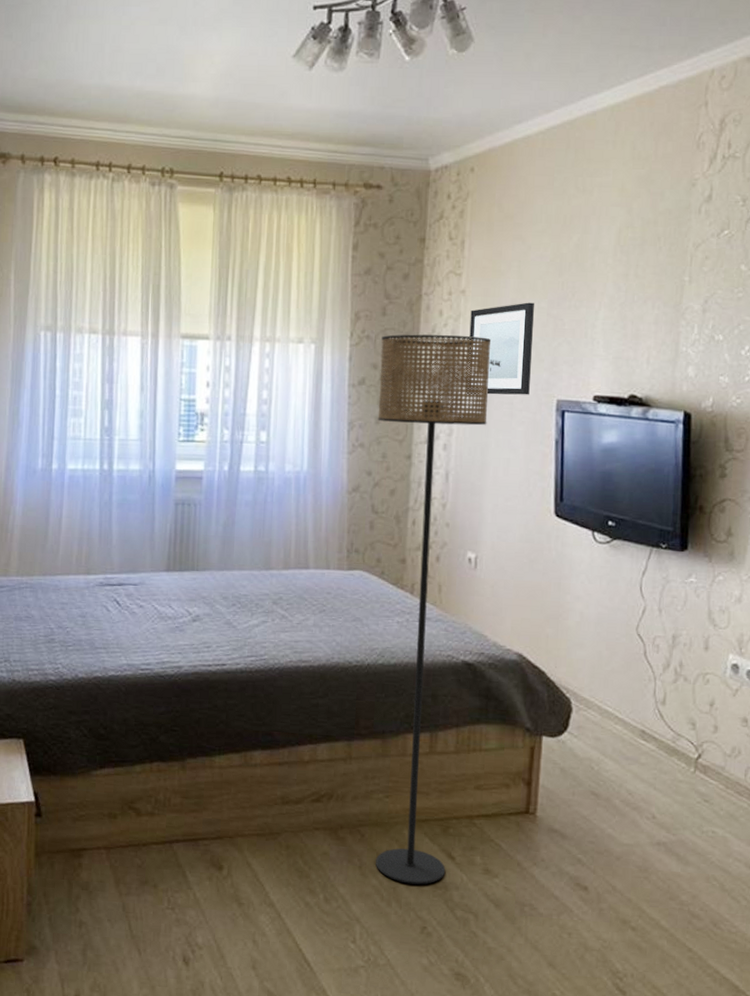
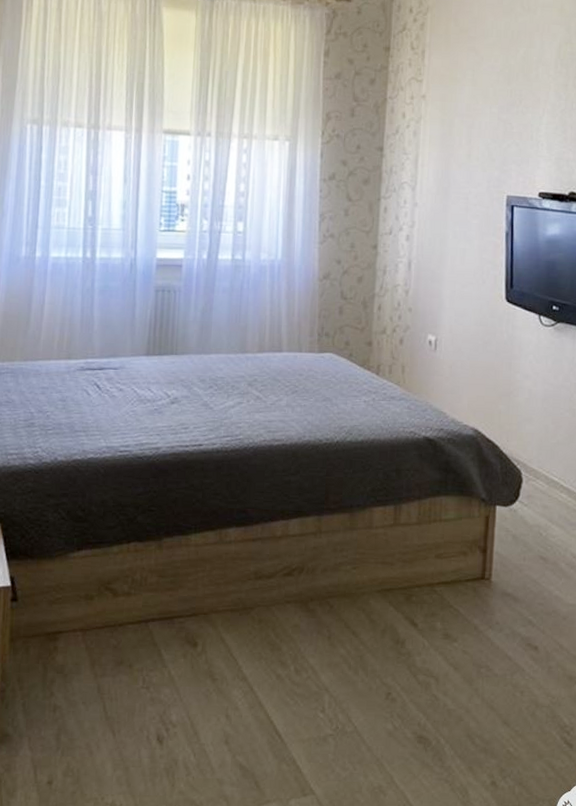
floor lamp: present [376,334,492,885] -> none [344,134,449,652]
wall art: present [466,302,534,395] -> none [427,107,486,191]

